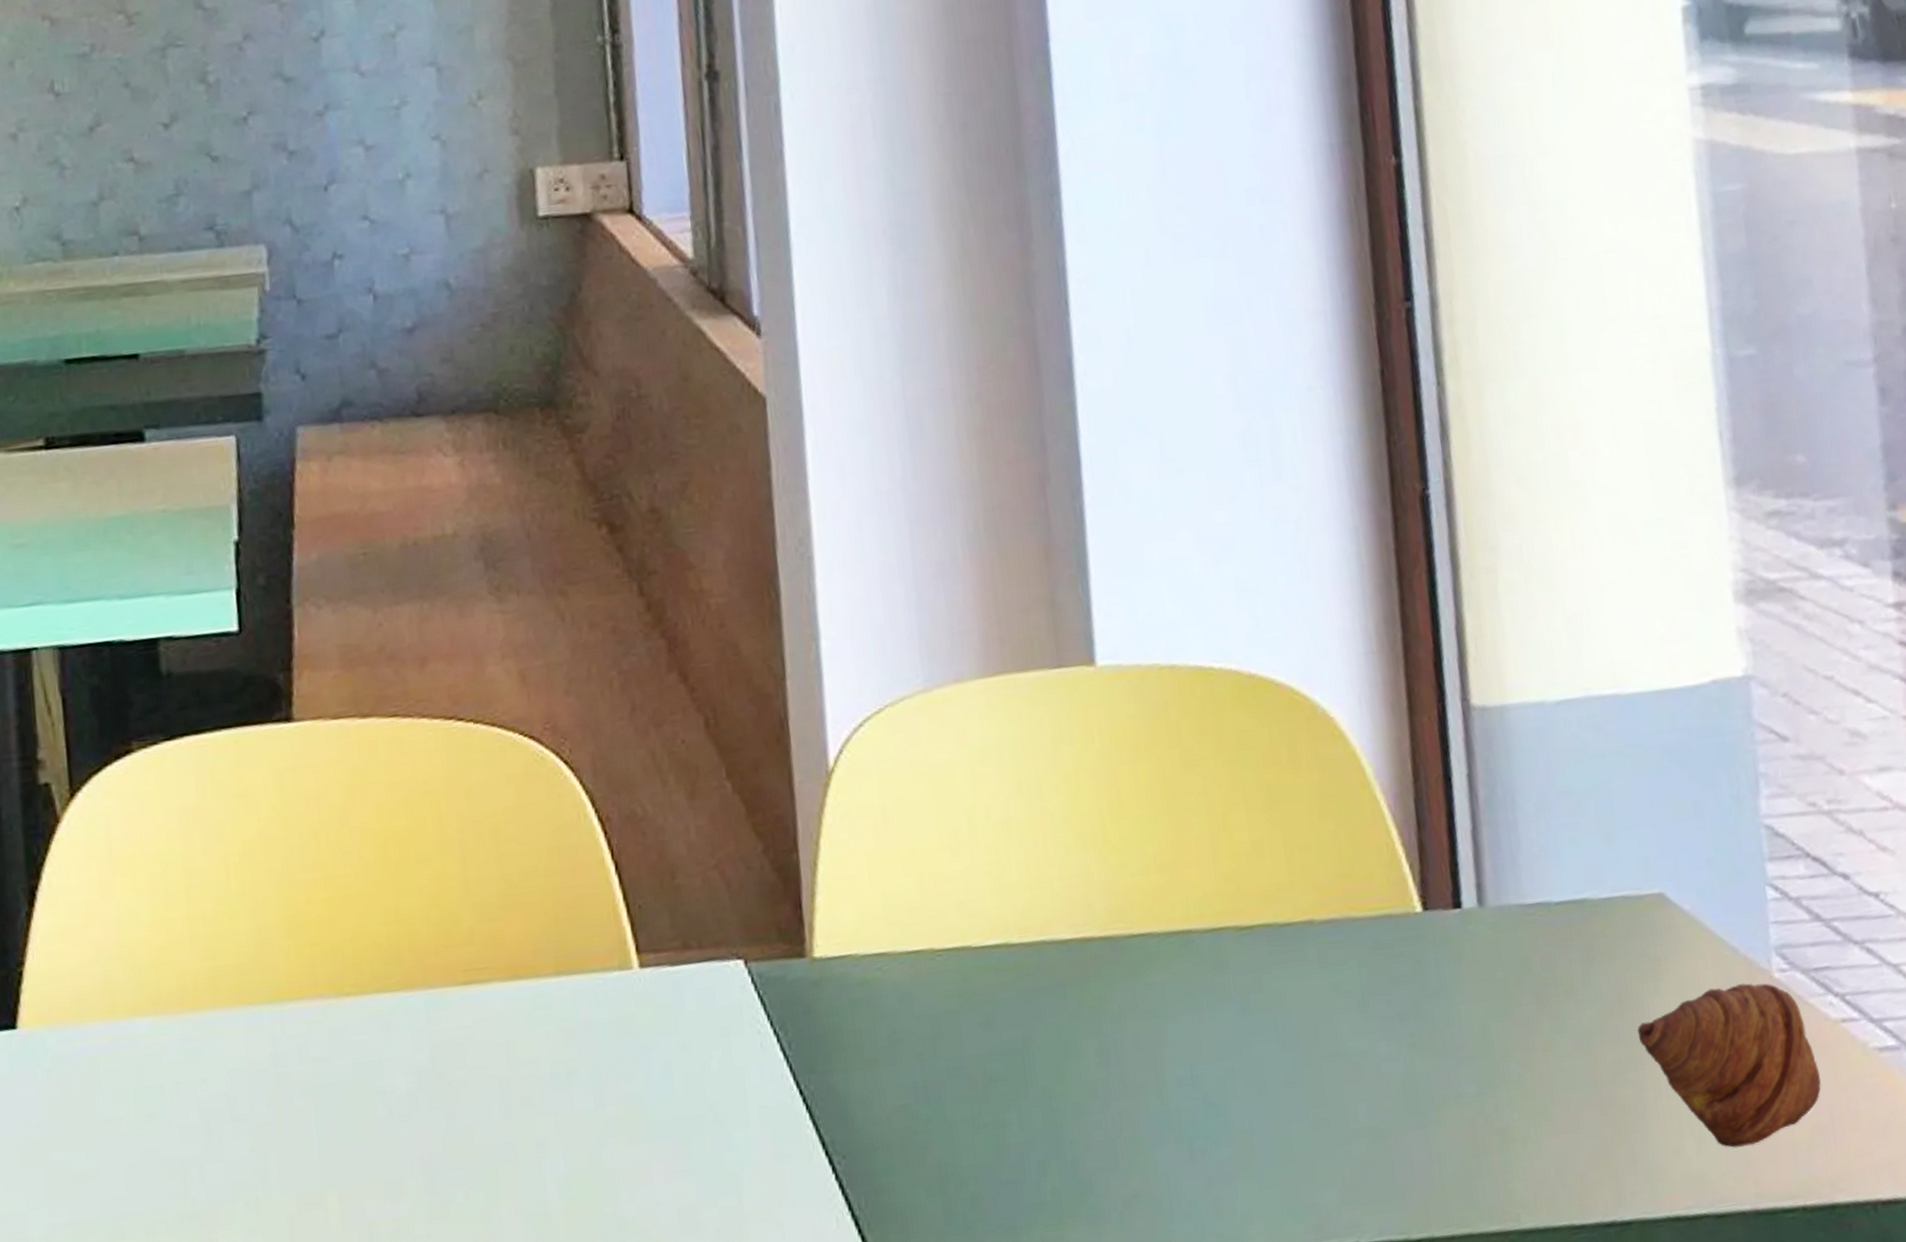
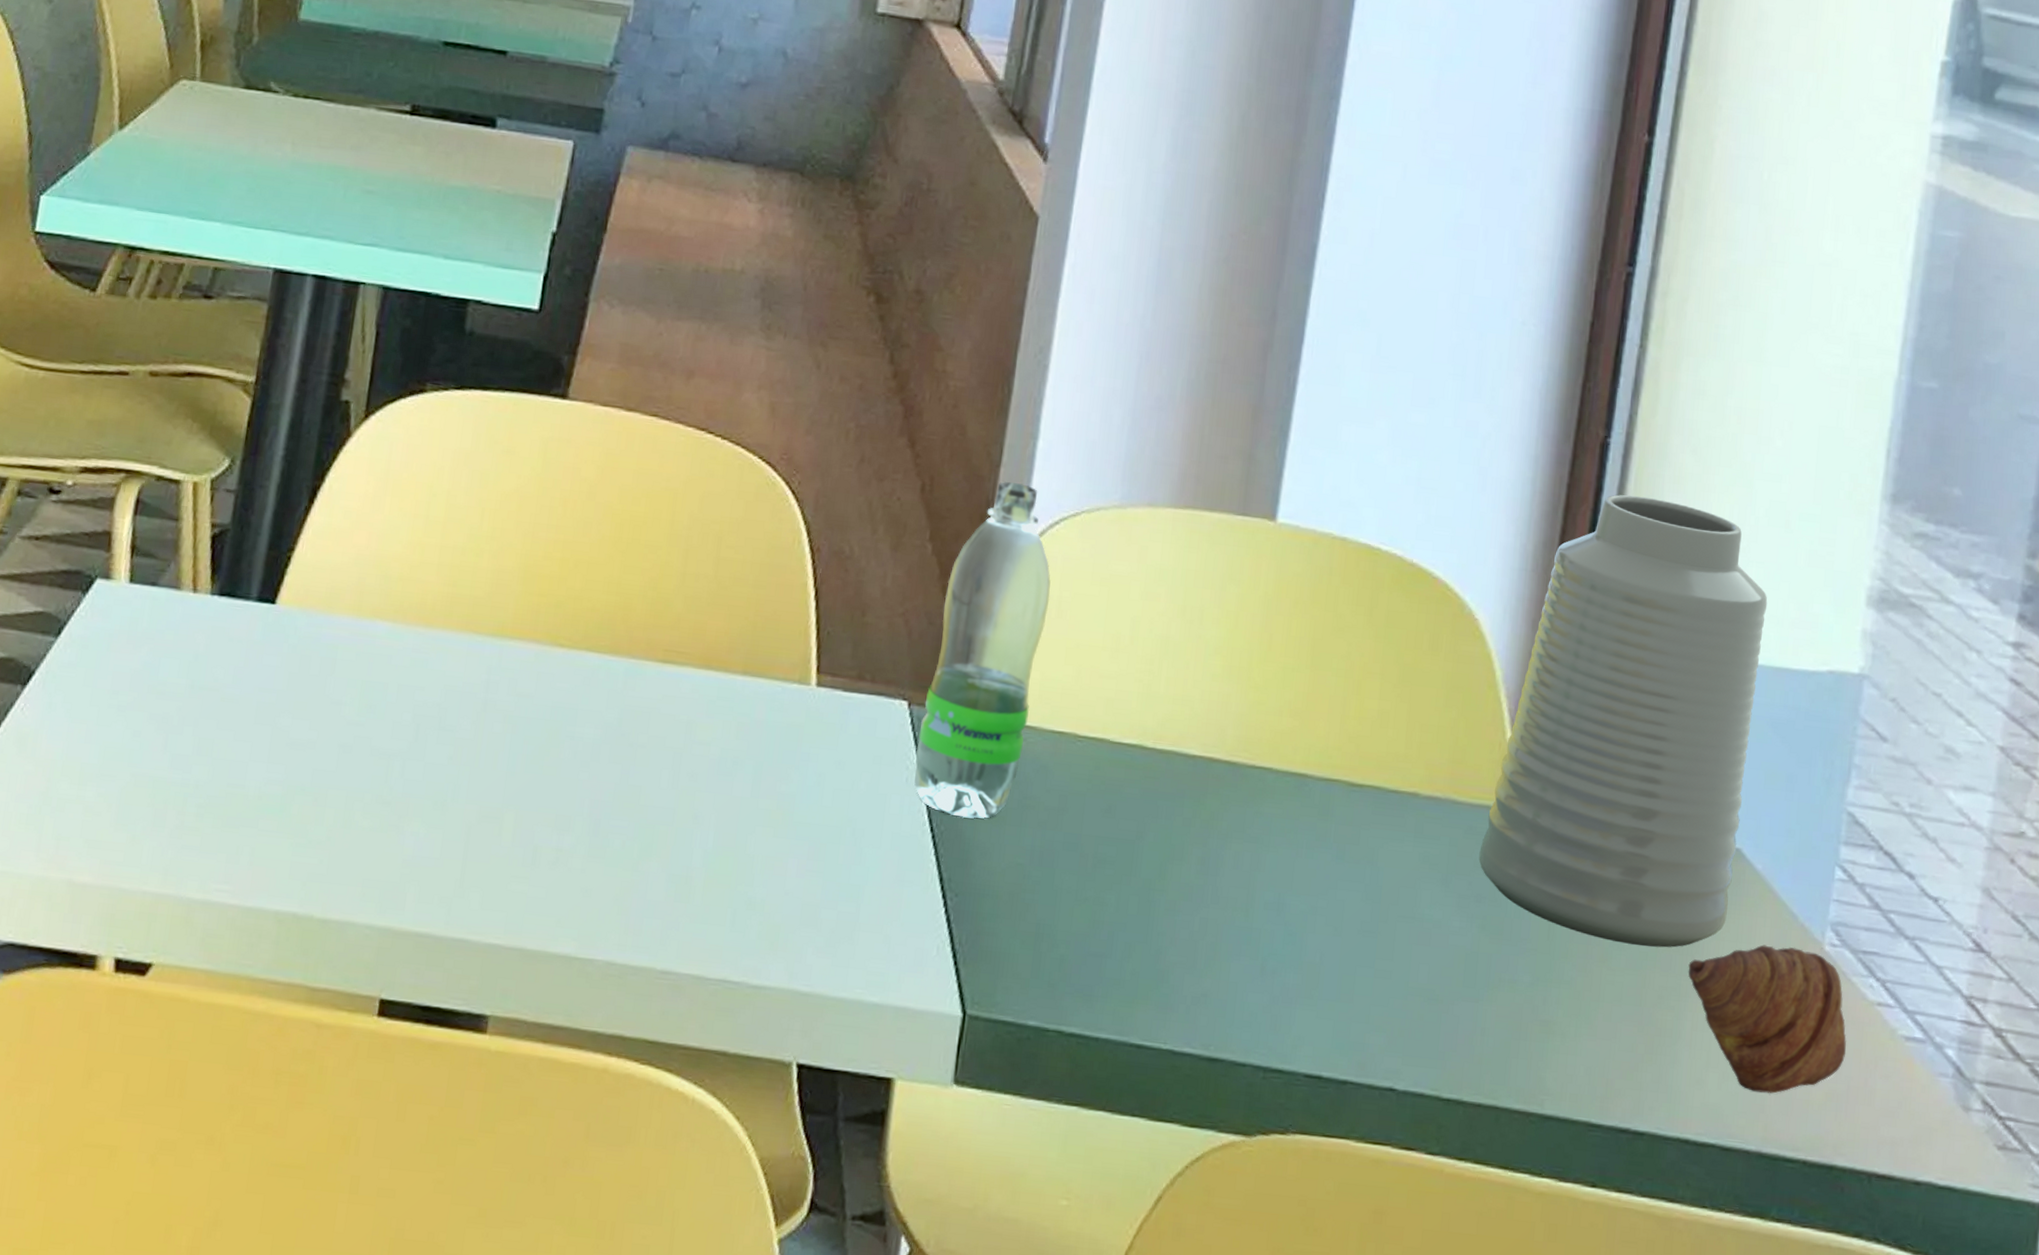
bottle: none [757,692,880,1073] -> present [914,481,1051,819]
vase: none [1391,541,1666,1026] -> present [1479,494,1768,948]

